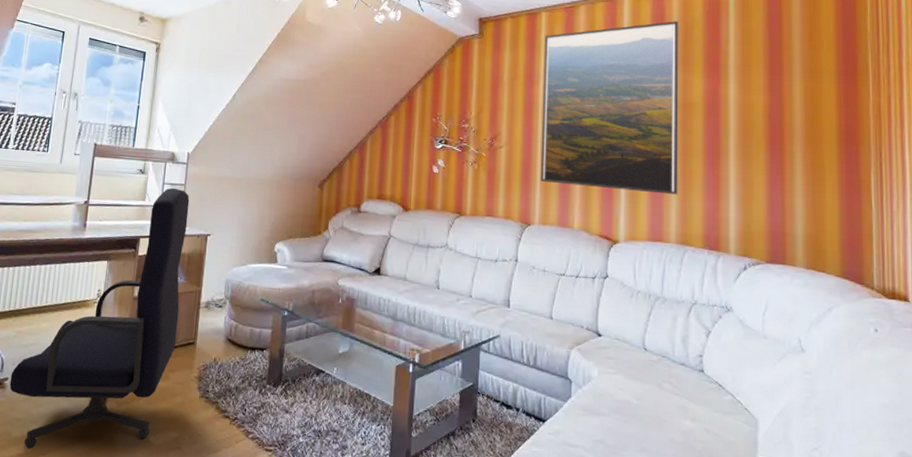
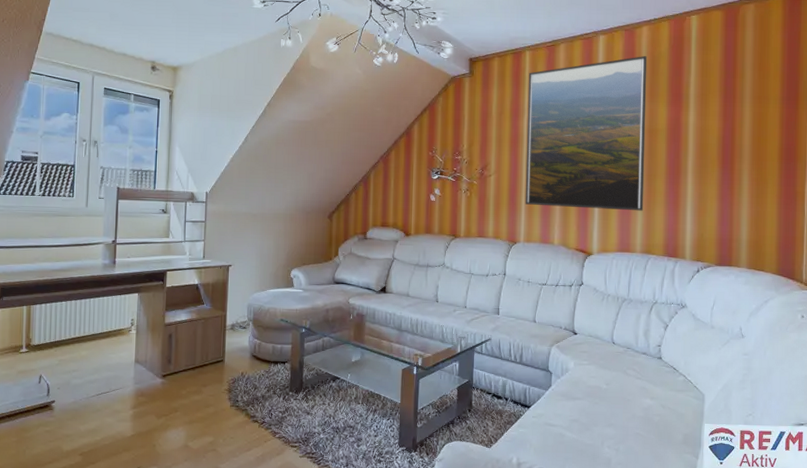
office chair: present [9,187,190,449] -> none [57,225,211,460]

